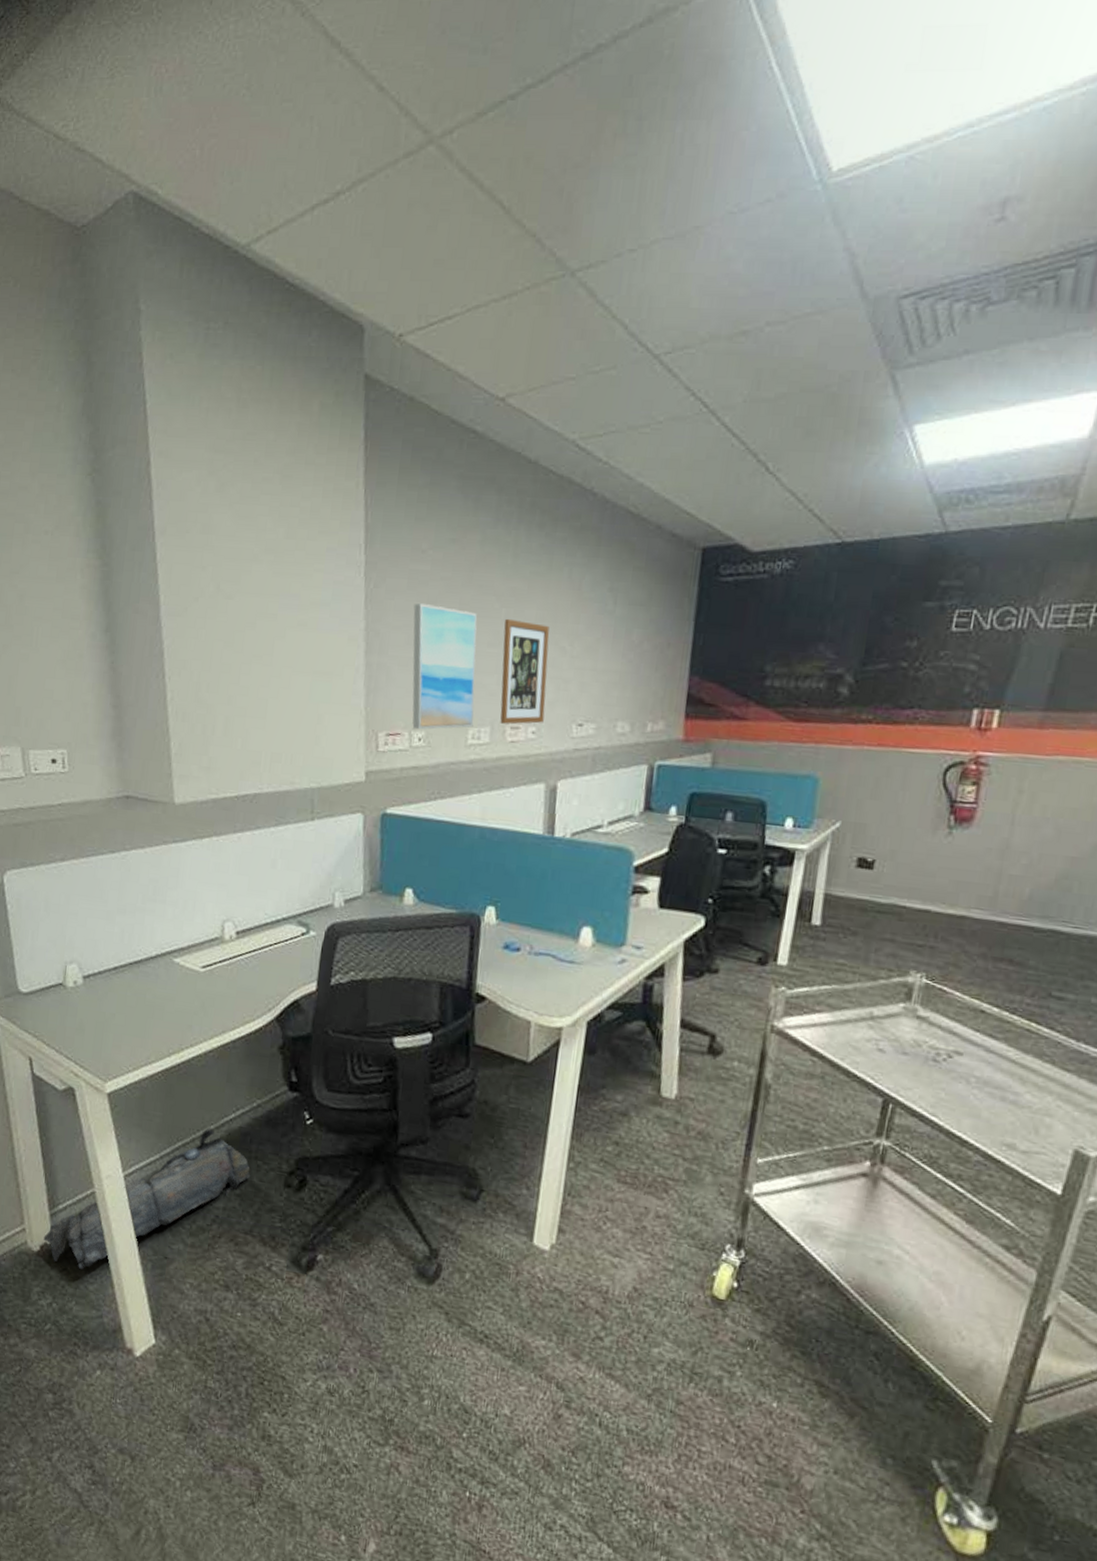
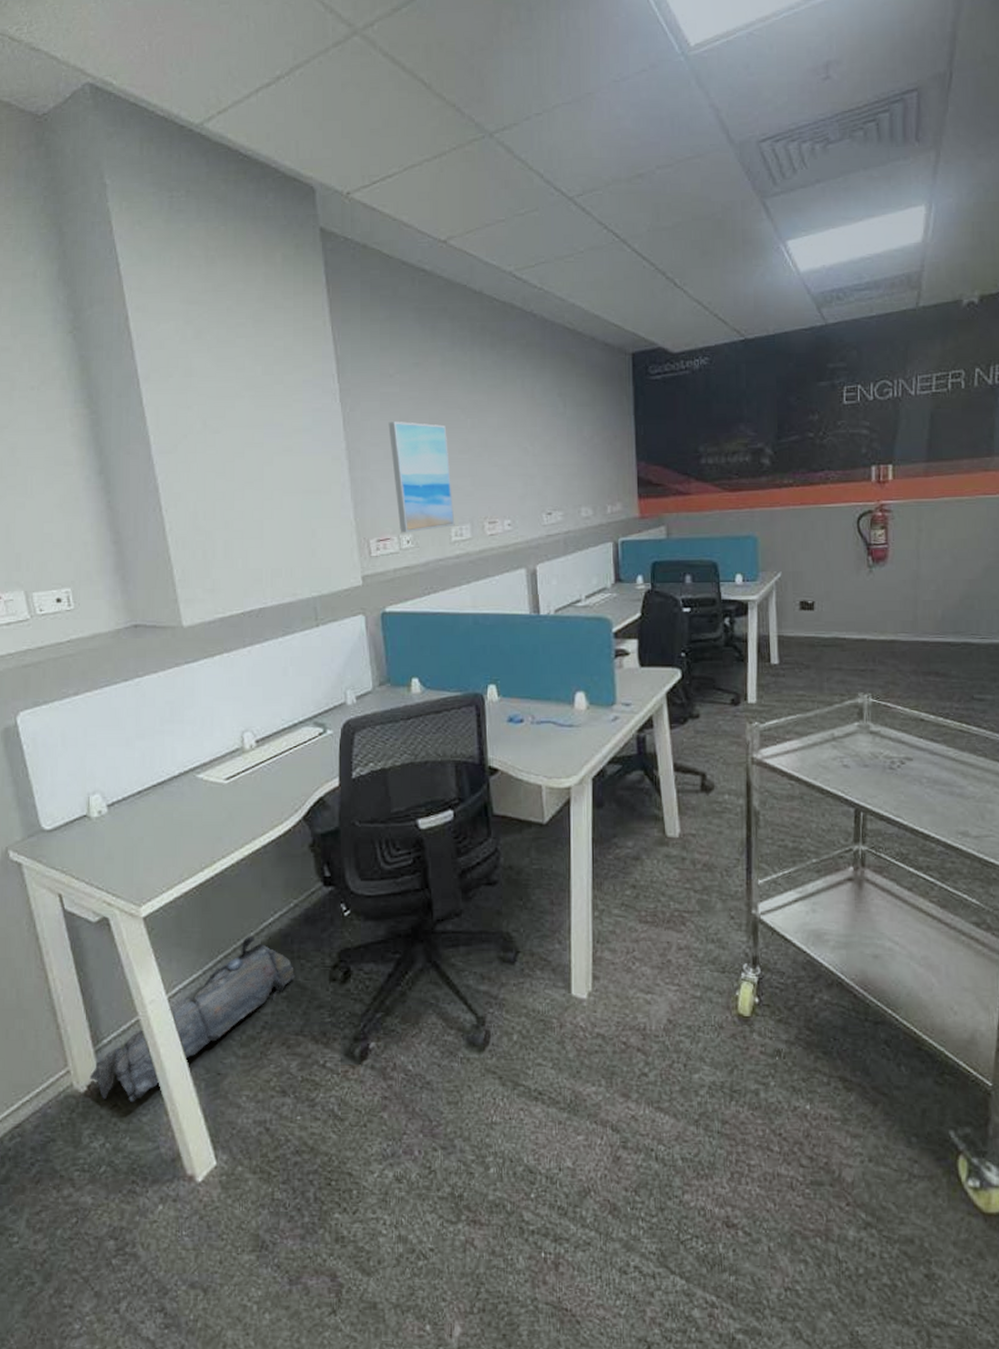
wall art: present [500,618,550,725] -> none [472,427,517,520]

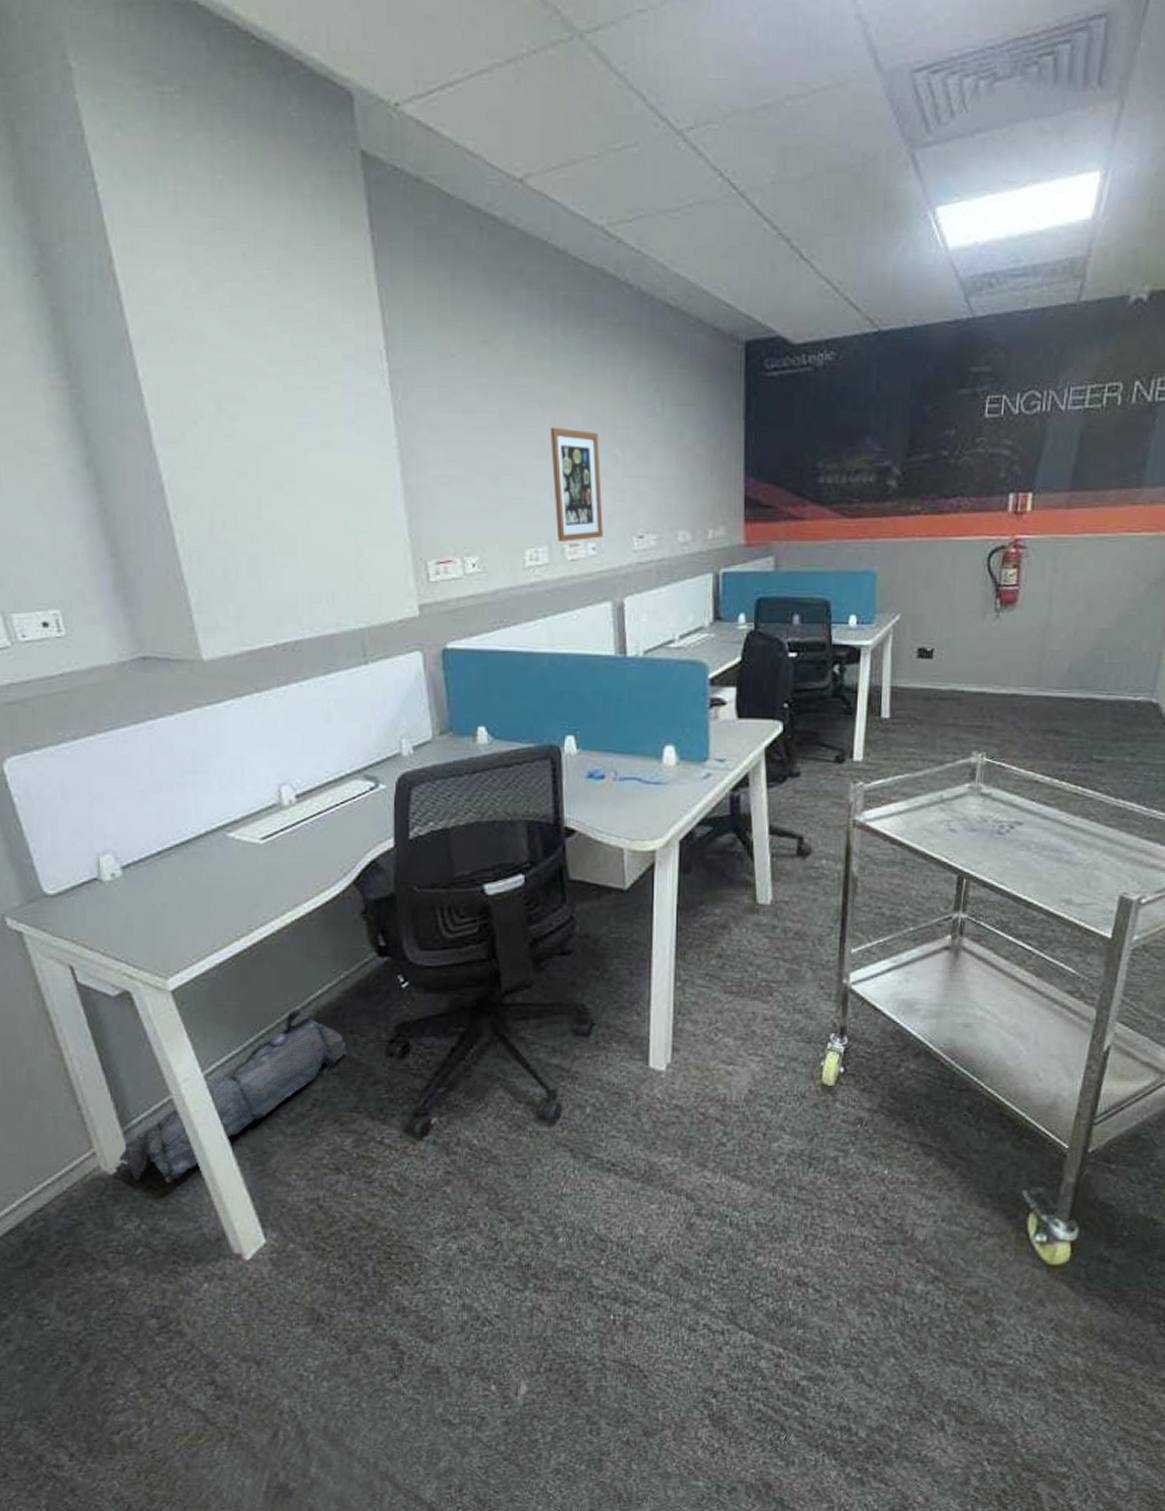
wall art: present [388,421,455,533] -> none [450,415,530,555]
wall art: none [472,427,517,520] -> present [551,427,603,542]

